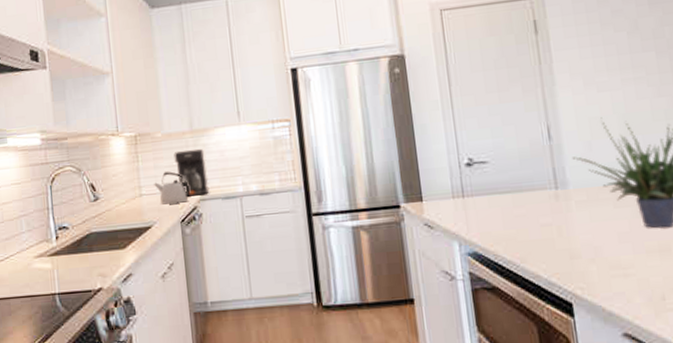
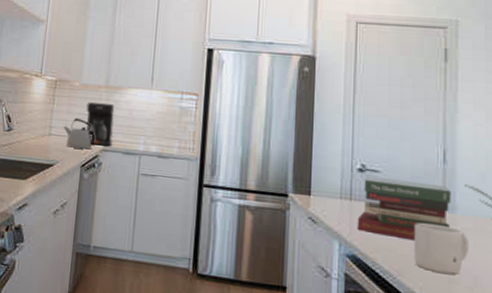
books: none [472,163,564,227] -> present [357,176,451,241]
mug: none [529,202,586,251] -> present [413,222,469,275]

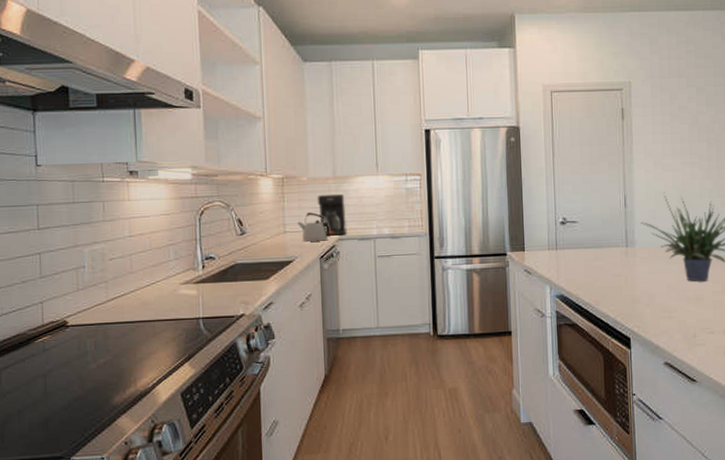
books: present [357,176,451,241] -> none [562,226,631,275]
mug: present [413,222,469,275] -> none [605,258,645,297]

